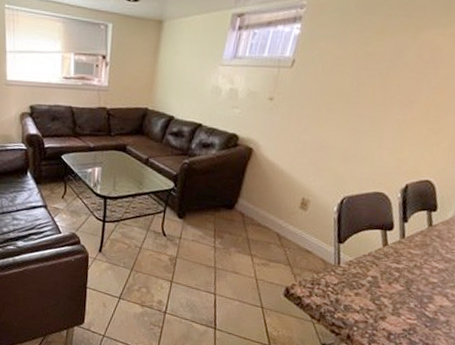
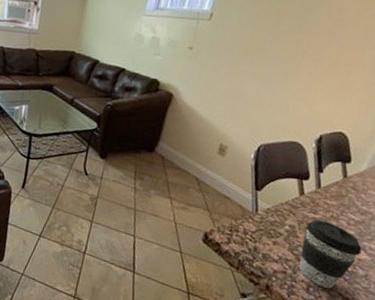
coffee cup: none [381,269,445,335] -> present [299,219,362,289]

